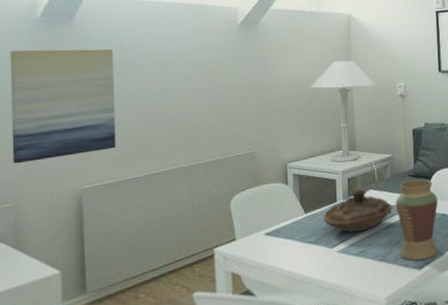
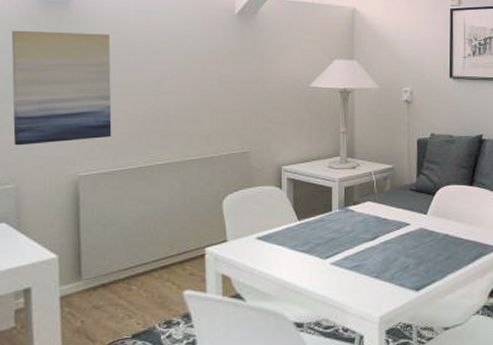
decorative bowl: present [323,188,392,232] -> none [317,199,391,244]
vase: present [395,179,438,261] -> none [394,194,441,281]

